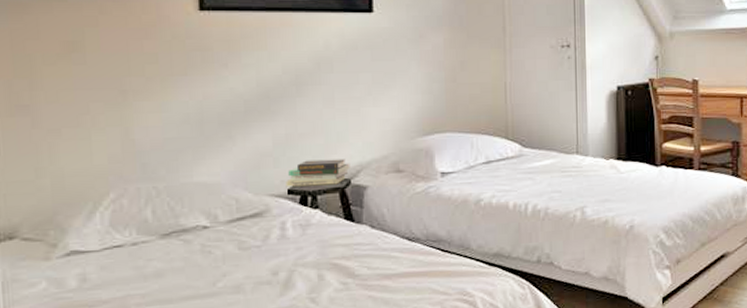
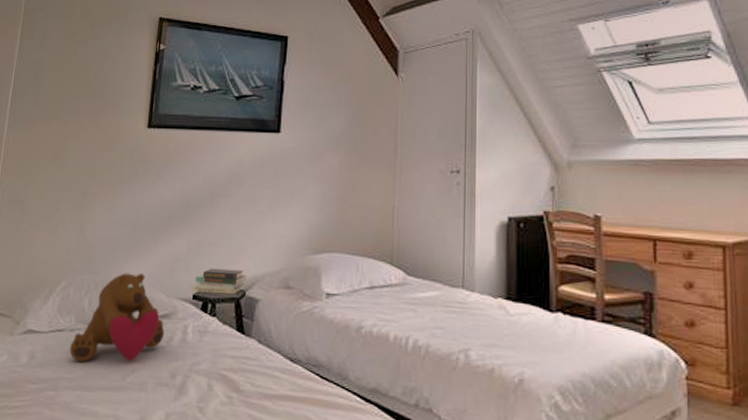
bear: none [135,174,259,276] -> present [69,273,165,362]

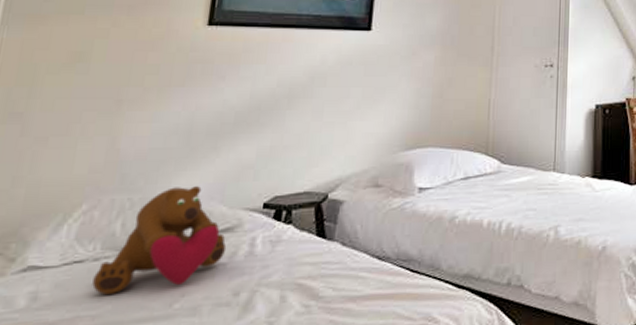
books: present [192,268,247,295] -> none [262,172,330,201]

